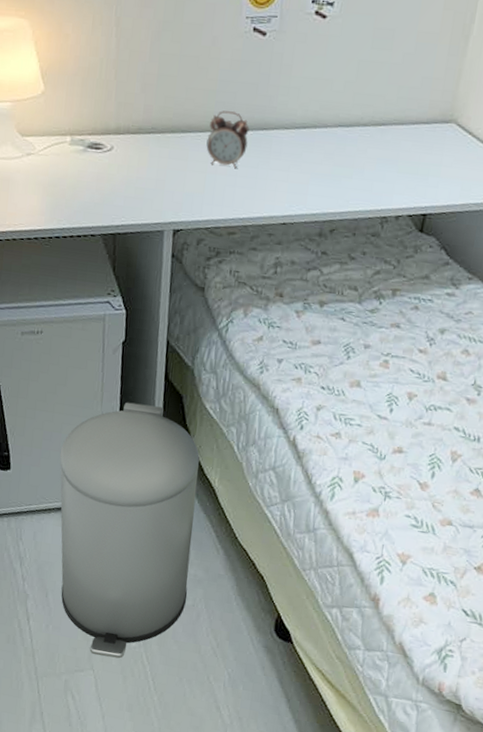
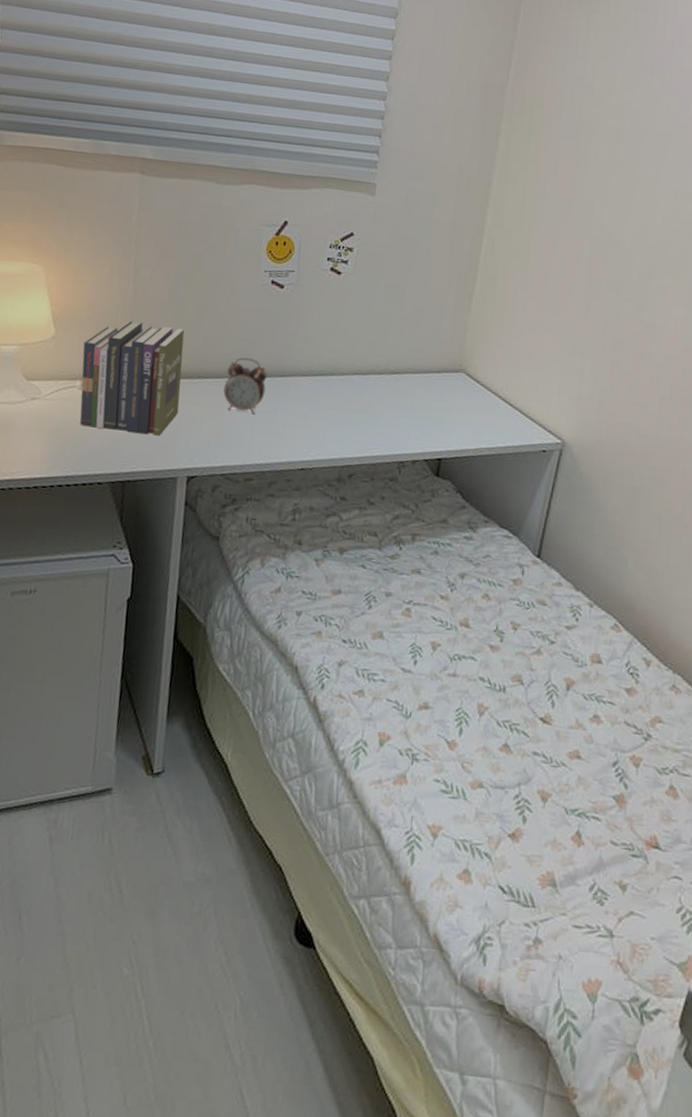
pedal bin: present [59,402,200,659] -> none [38,667,211,994]
books: none [71,75,167,190] -> present [79,321,185,436]

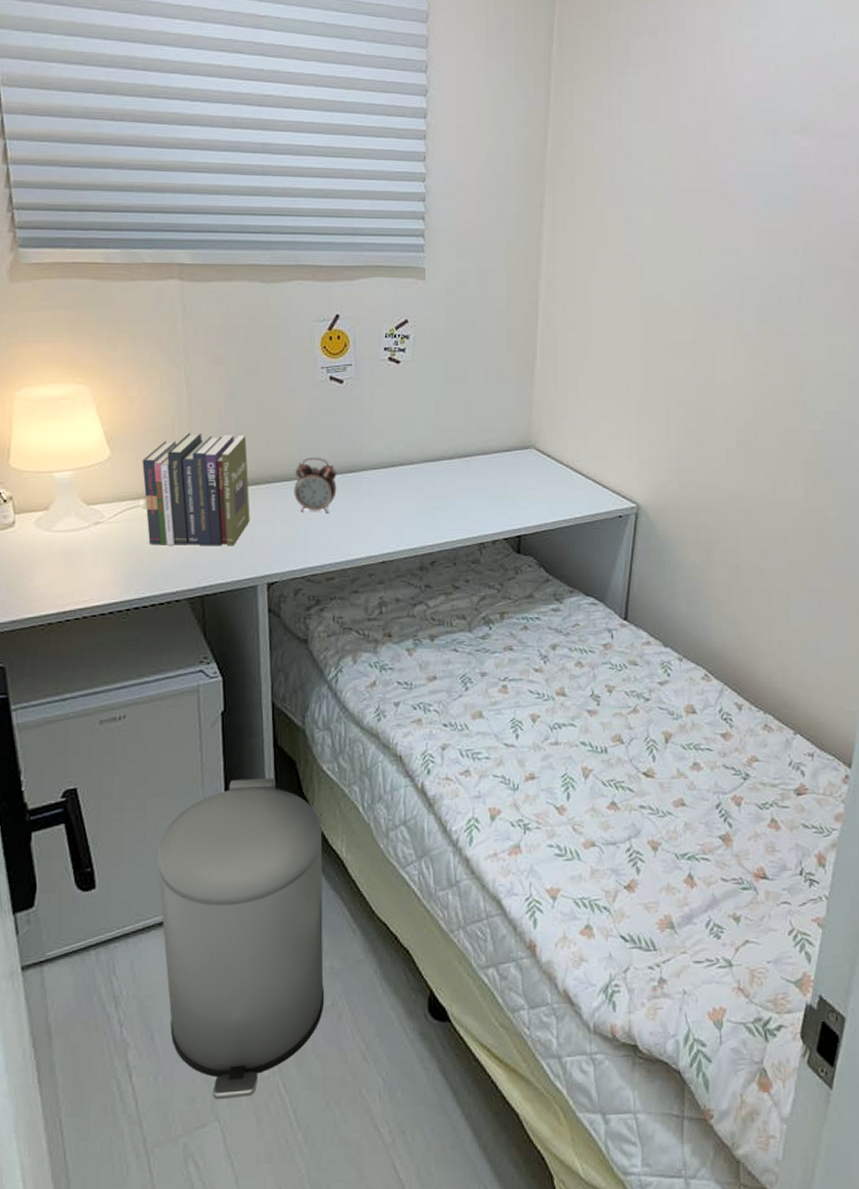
pedal bin: none [38,667,211,994] -> present [156,778,324,1100]

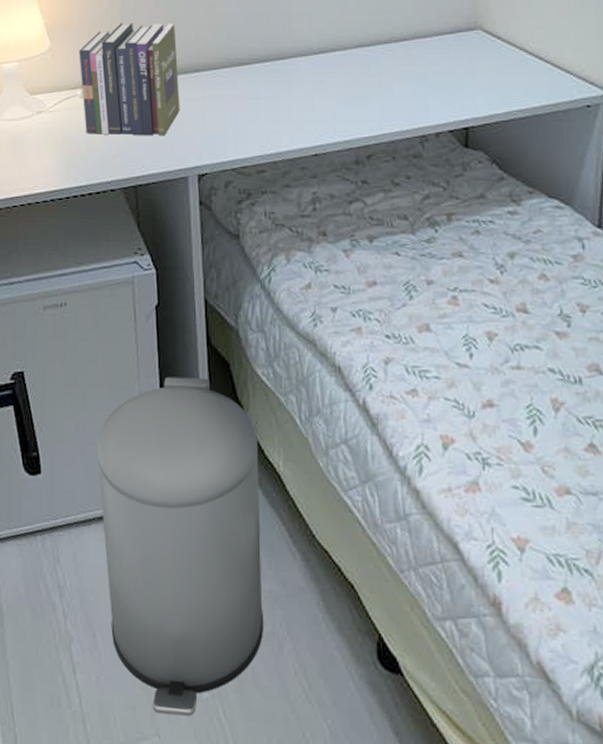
alarm clock: present [294,458,337,514] -> none [223,45,266,103]

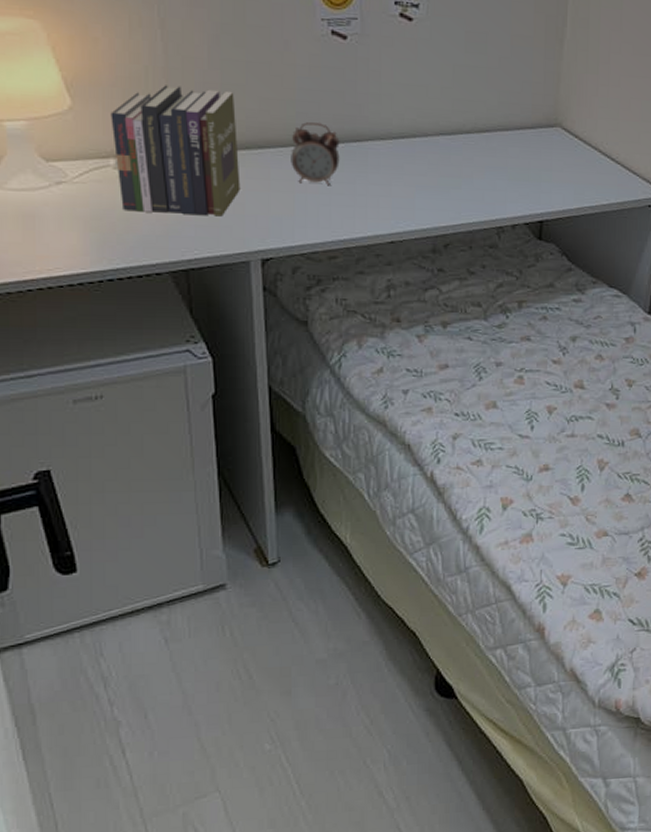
pedal bin: present [96,376,263,717] -> none [144,464,327,773]
alarm clock: none [223,45,266,103] -> present [291,122,340,186]

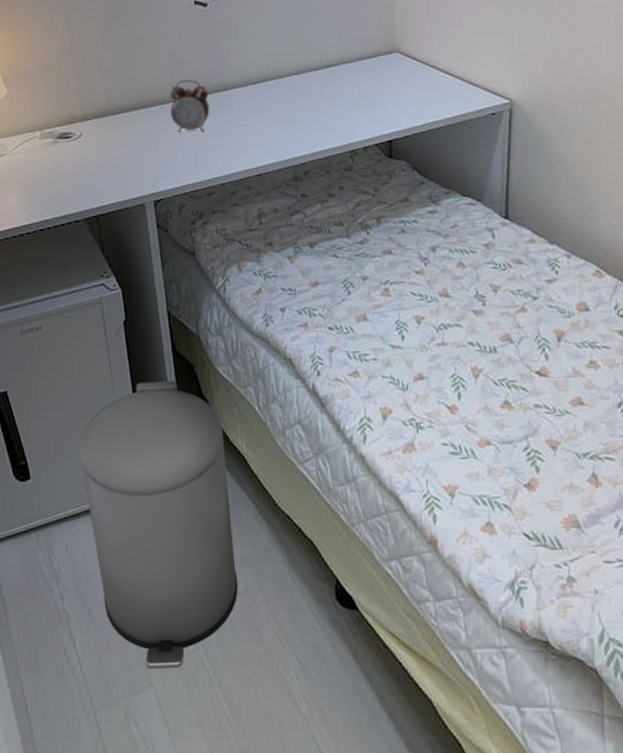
books: present [111,85,241,217] -> none [35,64,134,172]
pedal bin: none [144,464,327,773] -> present [79,381,238,670]

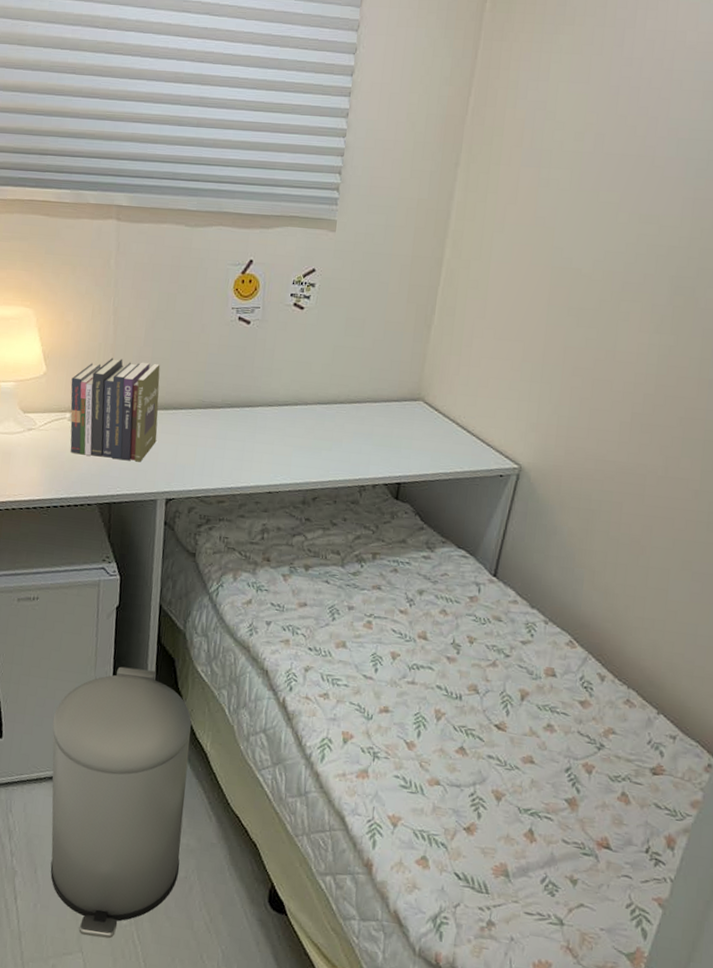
books: none [35,64,134,172] -> present [70,358,161,462]
alarm clock: present [170,79,210,133] -> none [196,390,236,443]

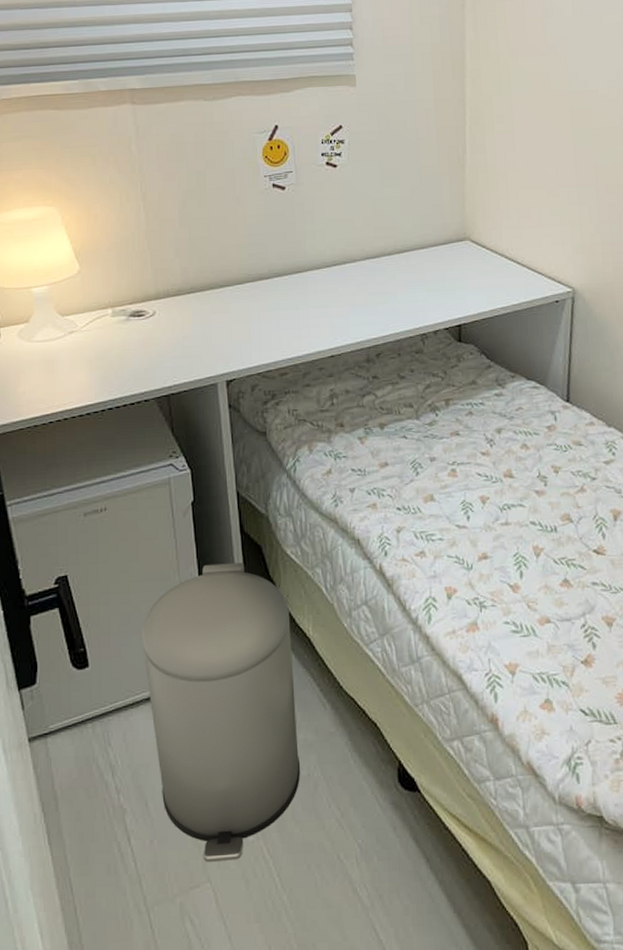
books: present [70,358,161,462] -> none [108,243,207,350]

